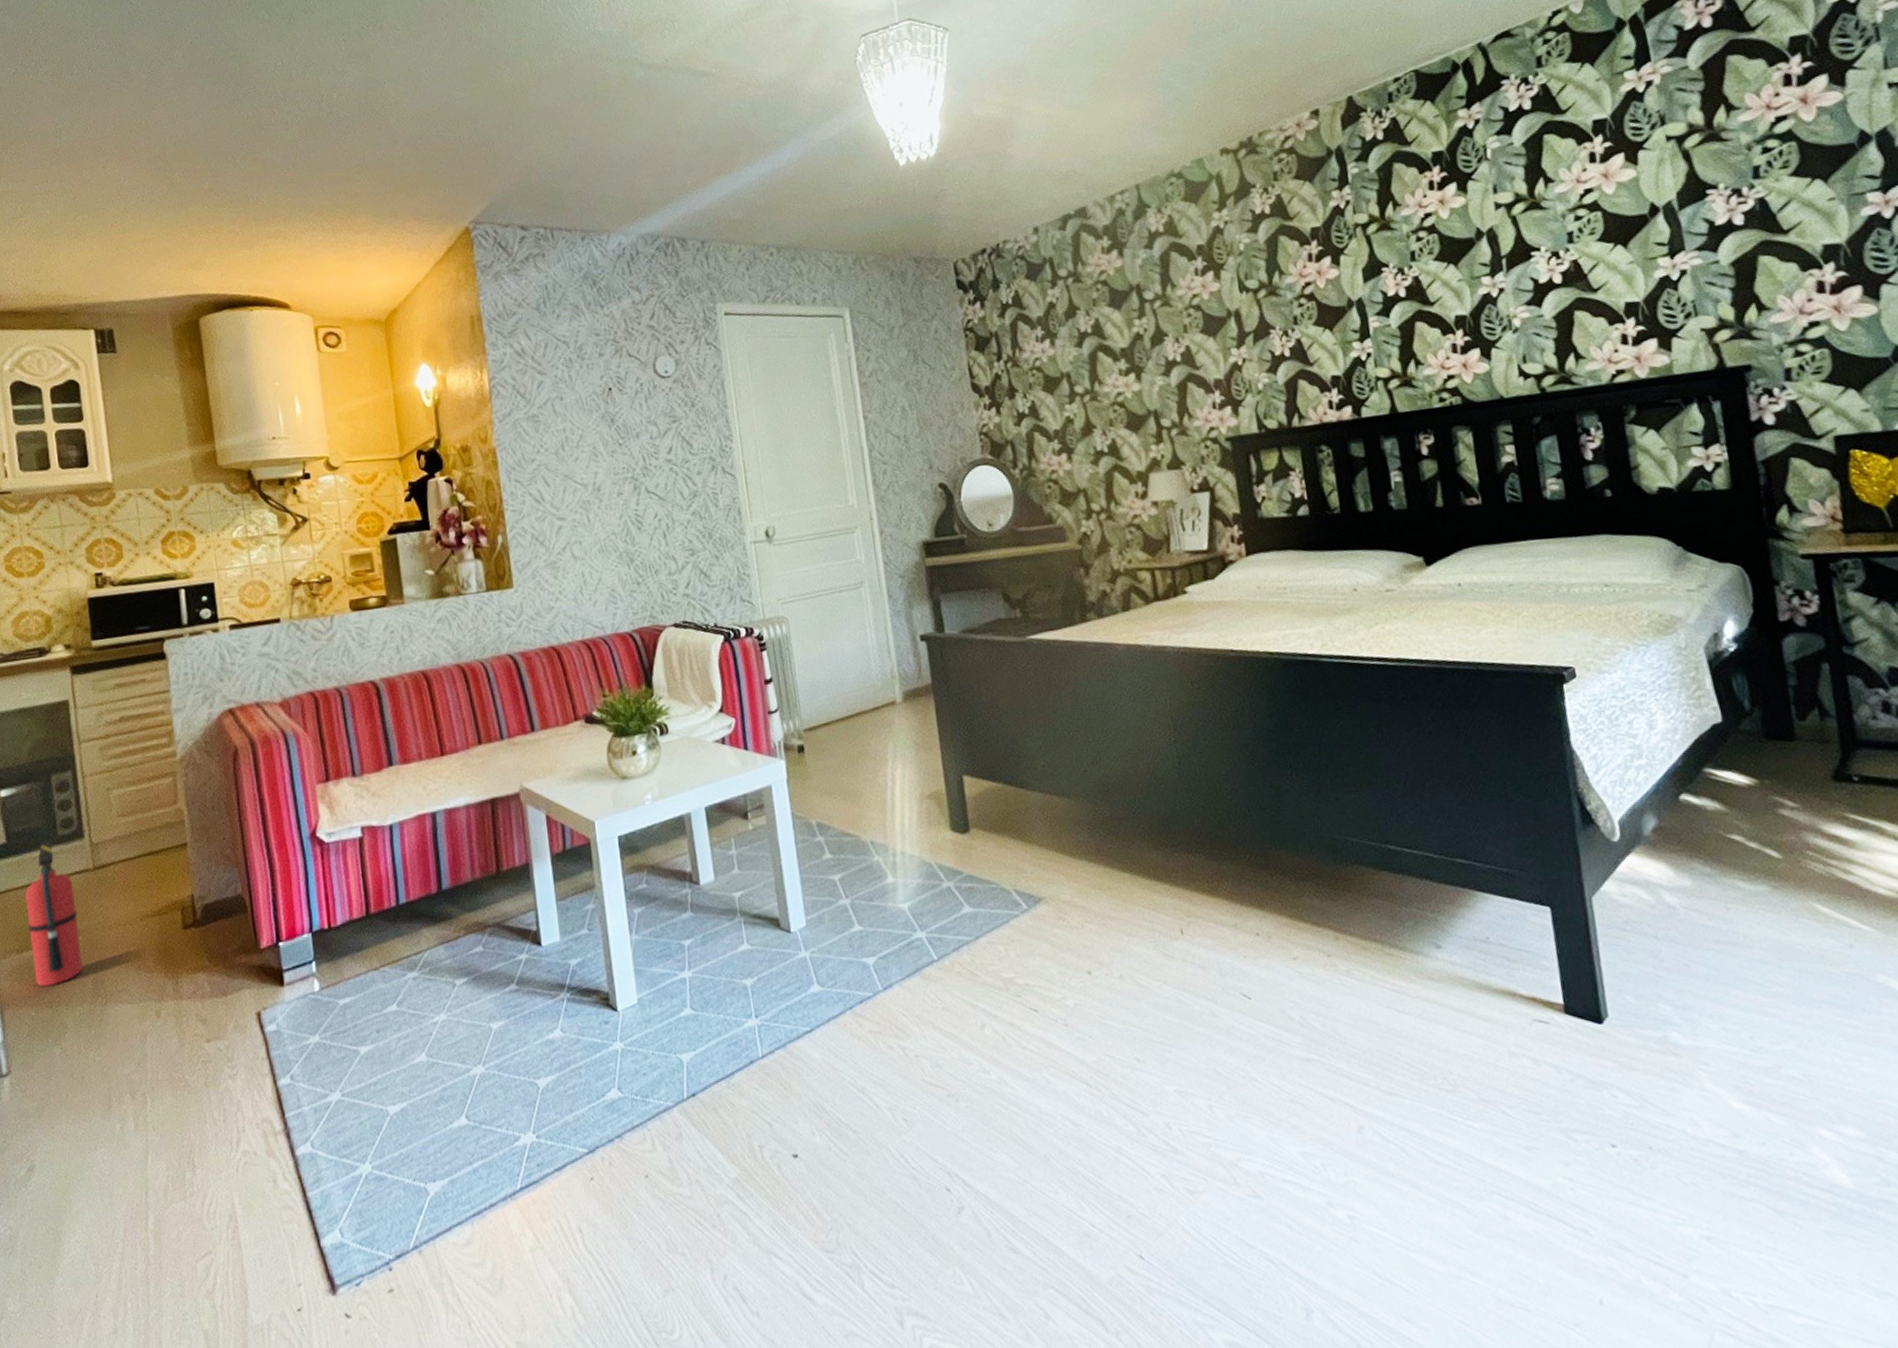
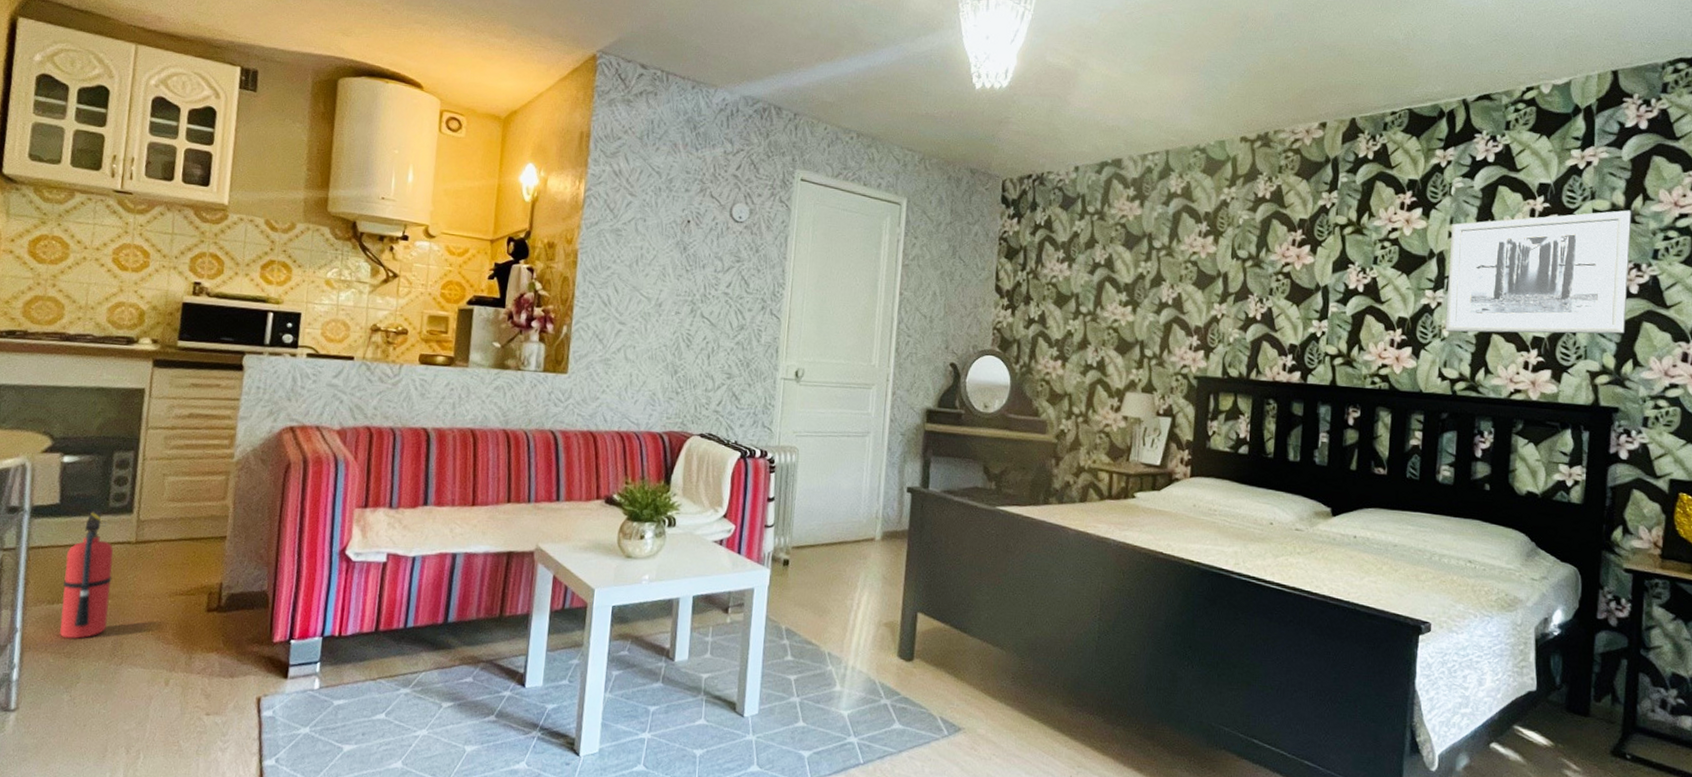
wall art: none [1496,127,1738,321] -> present [1445,210,1632,334]

